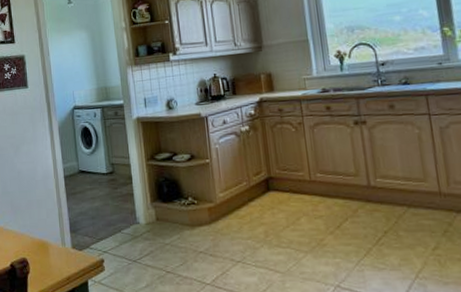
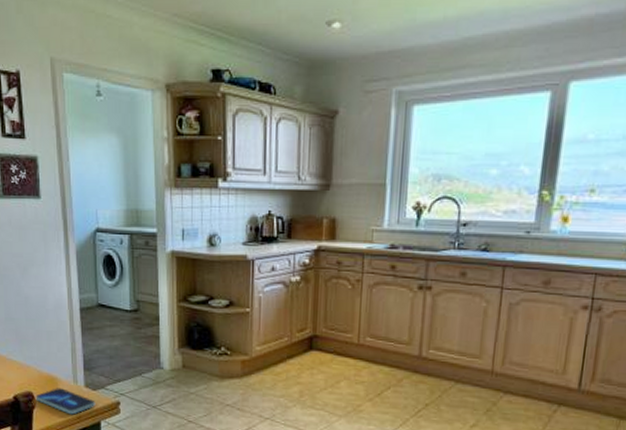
smartphone: none [29,252,83,277] -> present [35,388,96,415]

